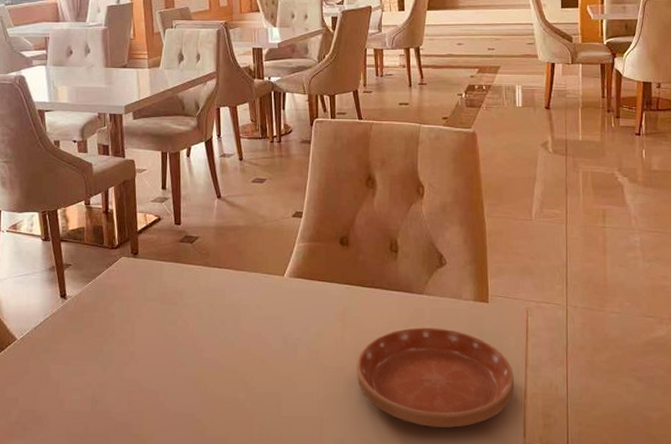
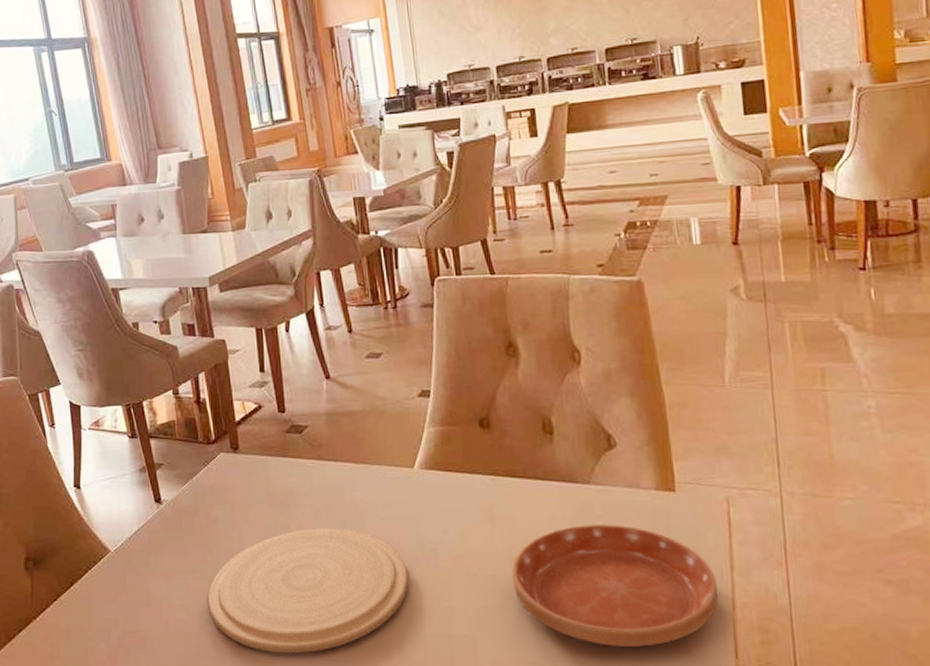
plate: none [99,324,273,431] -> present [207,528,409,654]

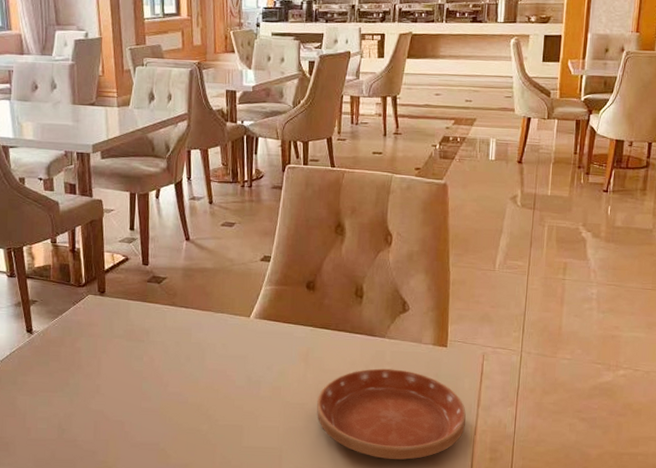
plate: present [207,528,409,654] -> none [66,360,236,459]

